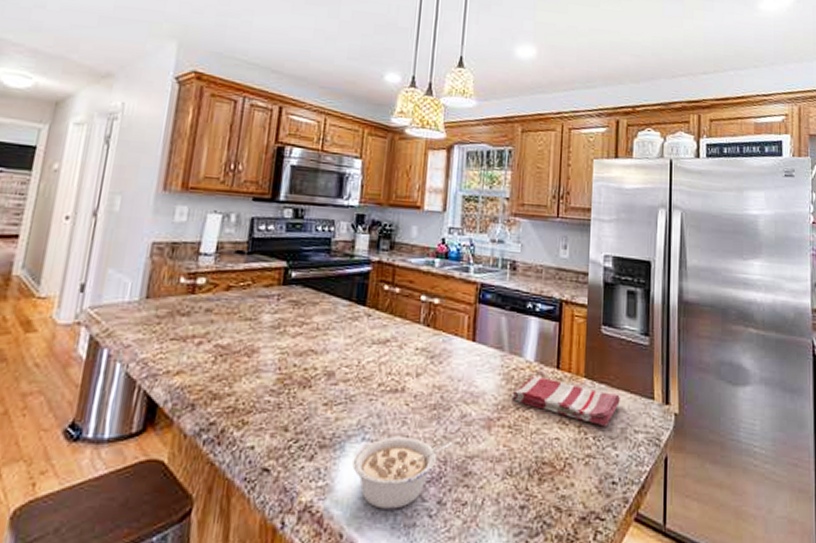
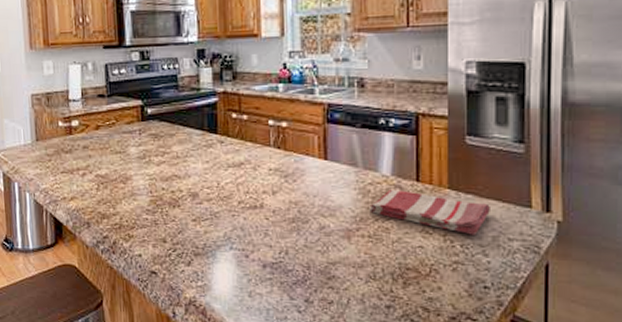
legume: present [352,437,453,509] -> none [225,246,314,305]

